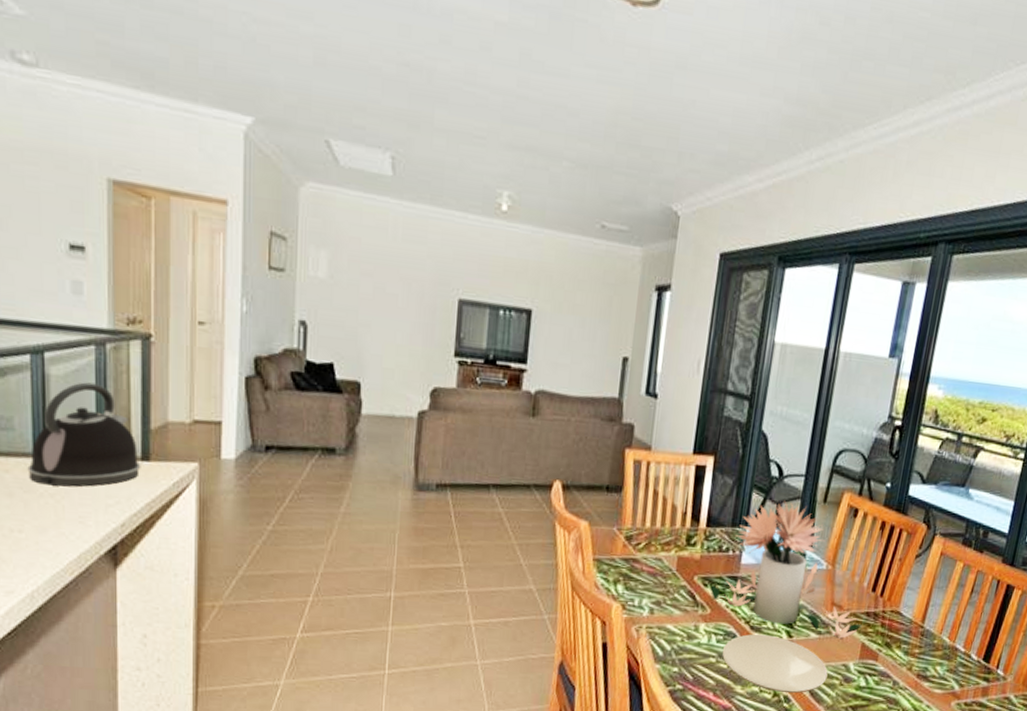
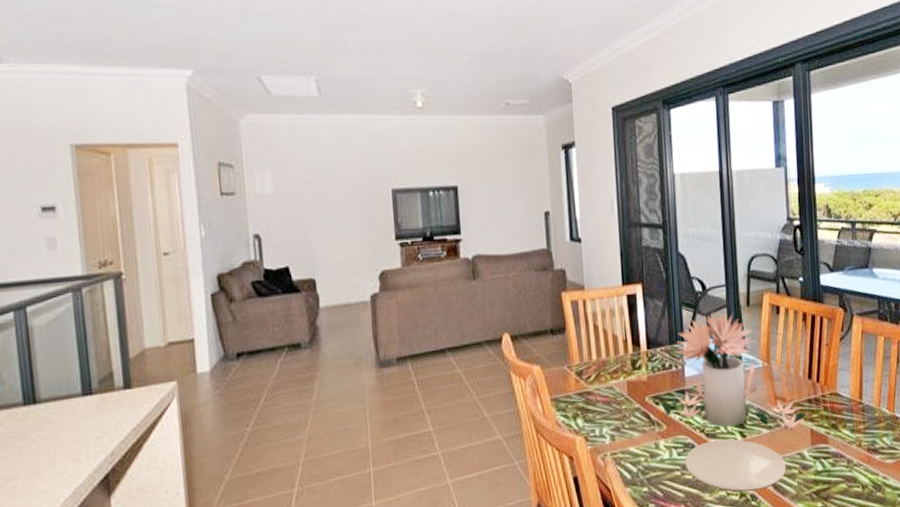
kettle: present [27,382,141,487] -> none [19,326,124,430]

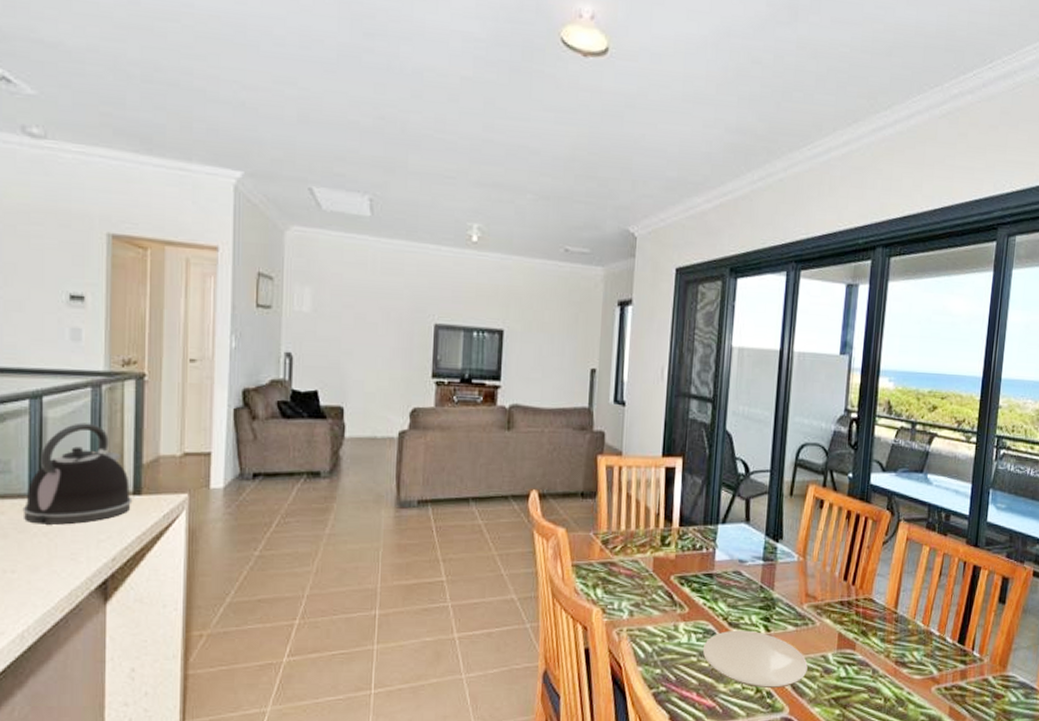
kettle: none [19,326,124,430] -> present [22,423,133,525]
bouquet: present [663,312,806,429] -> none [688,497,837,629]

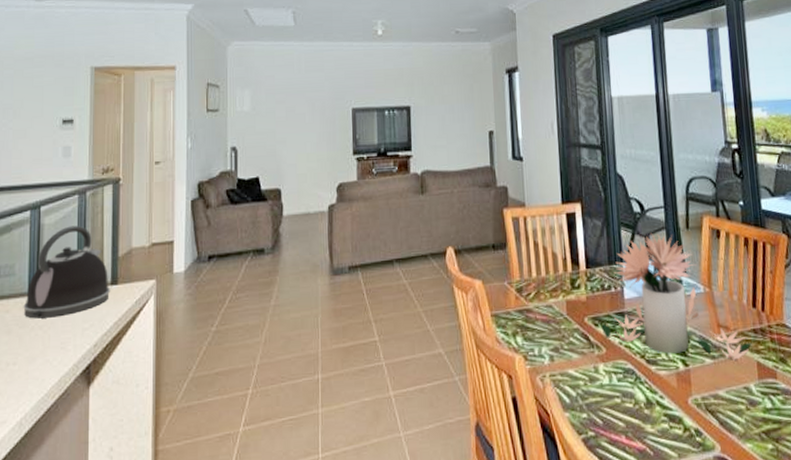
bouquet: none [688,497,837,629] -> present [602,233,752,360]
plate: present [702,630,808,689] -> none [625,366,732,426]

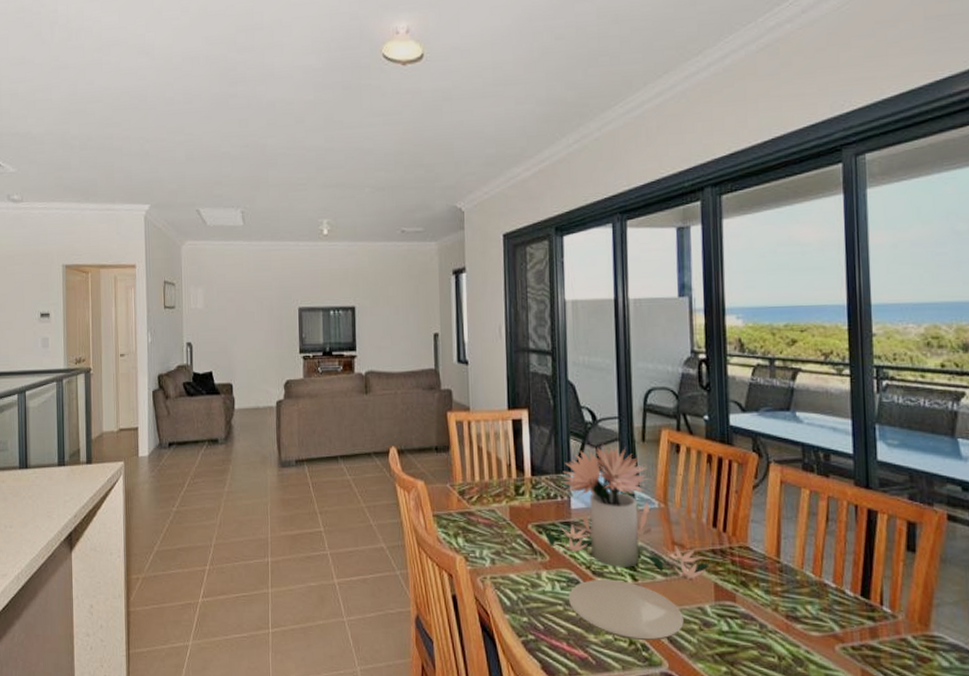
kettle: present [23,225,111,319] -> none [16,409,86,489]
plate: none [625,366,732,426] -> present [568,579,684,641]

